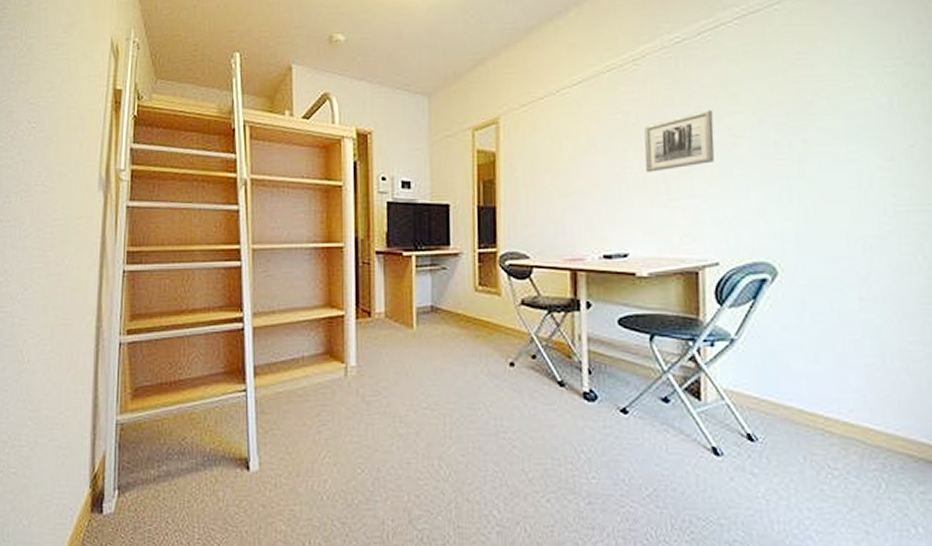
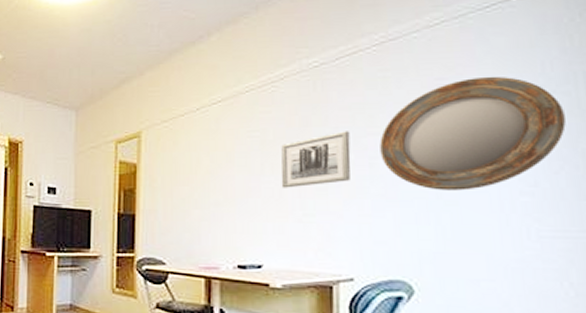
home mirror: none [742,49,920,169] -> present [379,76,566,191]

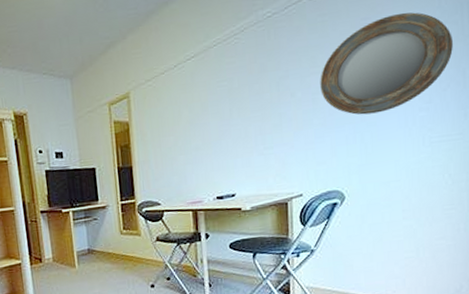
wall art: present [281,131,351,188] -> none [245,72,299,128]

